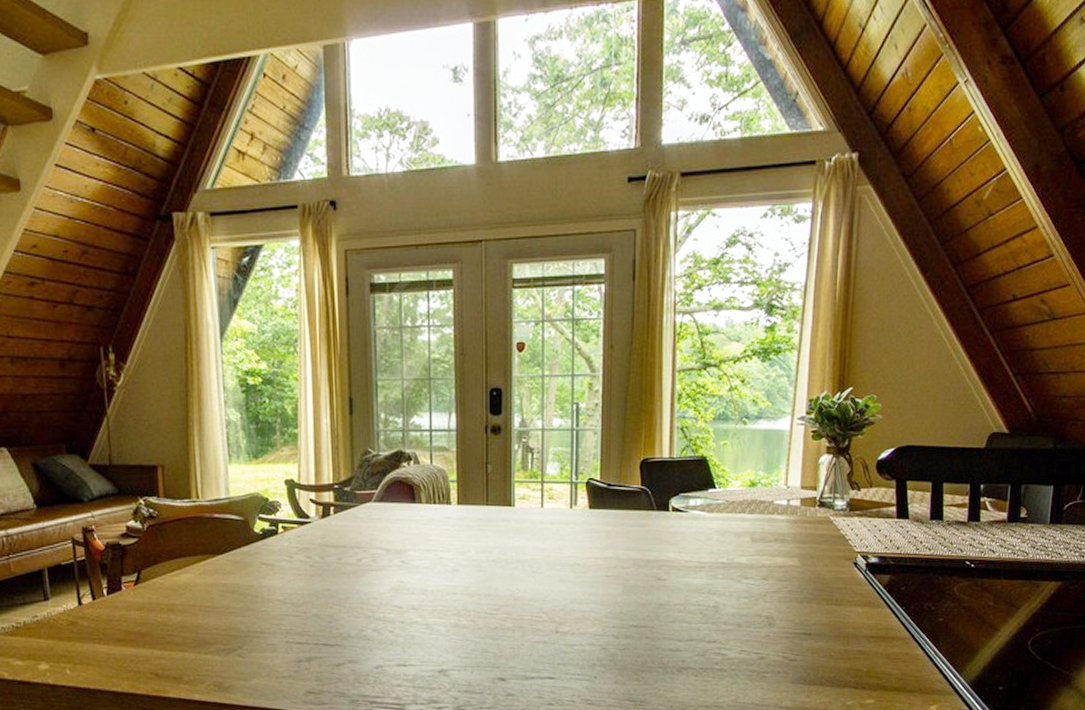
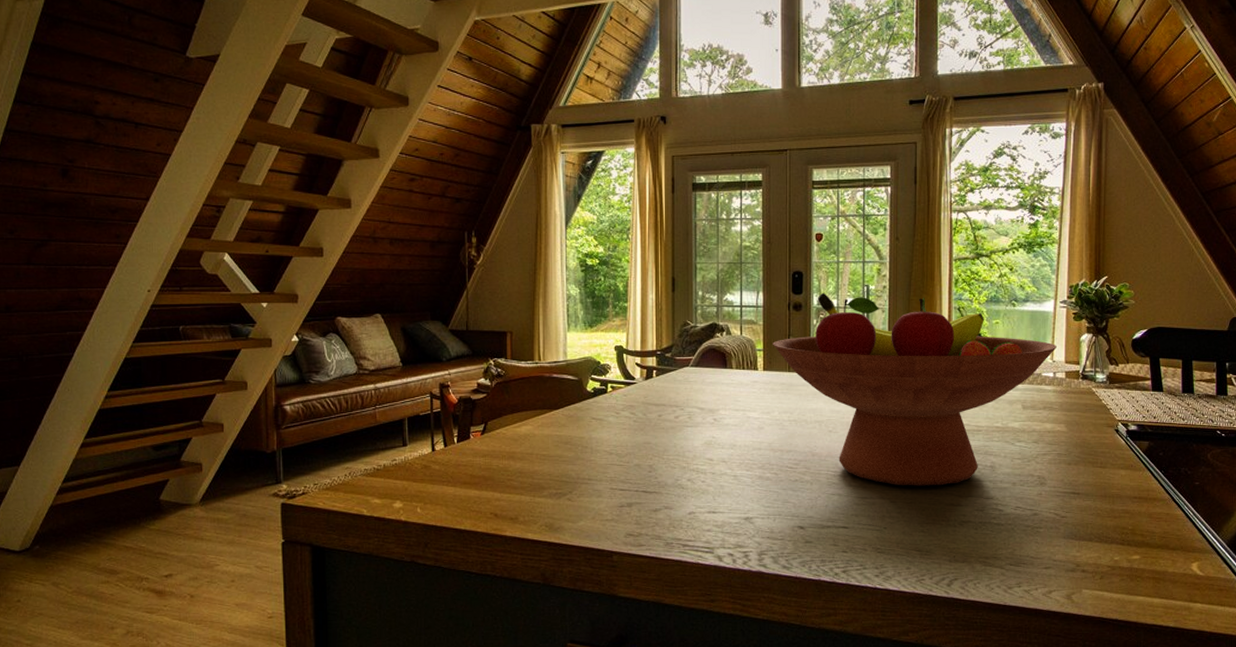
fruit bowl: none [468,412,792,631] -> present [773,292,1057,486]

